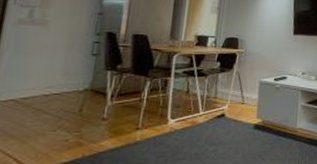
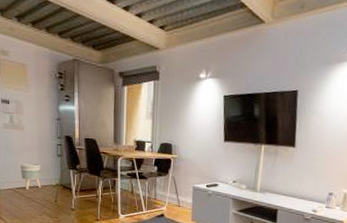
planter: none [31,65,66,99] -> present [20,163,41,190]

